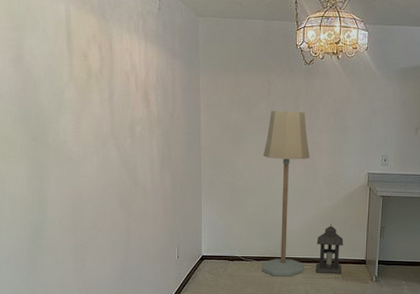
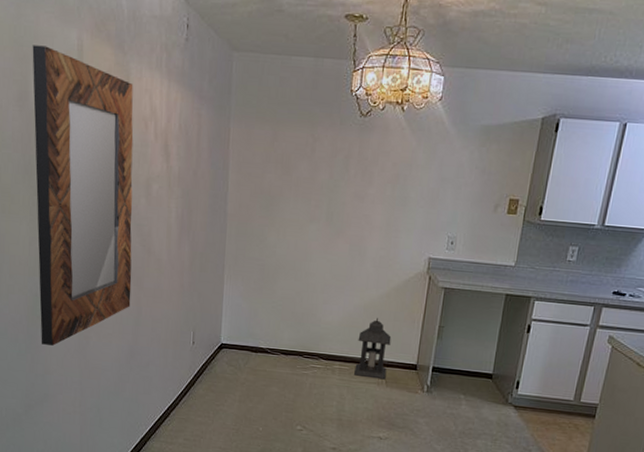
home mirror: none [25,16,121,270] -> present [32,45,134,346]
floor lamp: present [261,110,310,277] -> none [289,172,358,377]

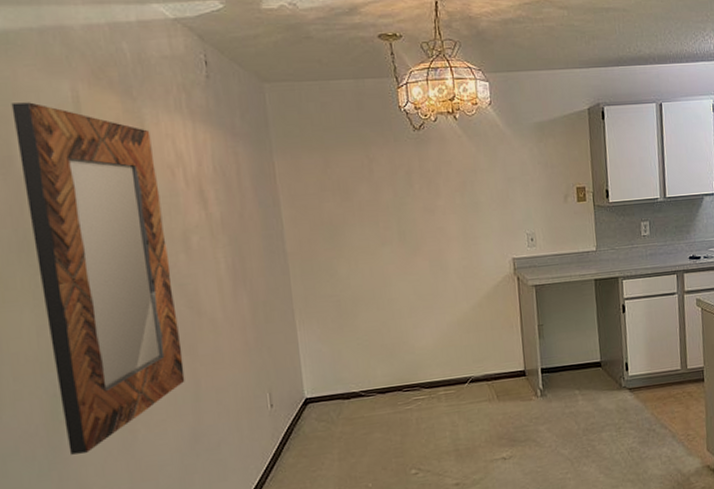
lantern: present [354,317,392,380] -> none [458,330,496,398]

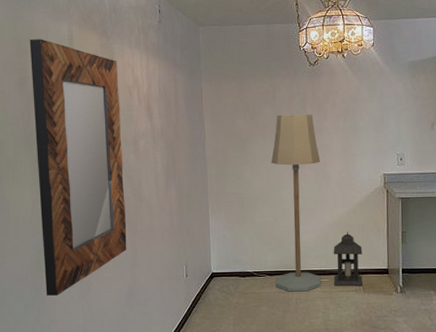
floor lamp: none [372,190,446,411] -> present [270,114,321,292]
lantern: none [458,330,496,398] -> present [333,231,363,287]

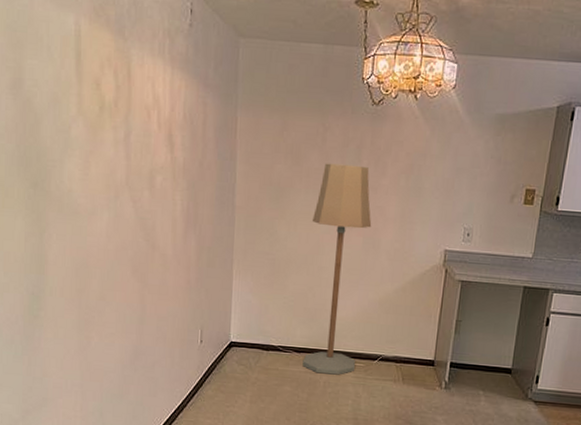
home mirror: present [29,39,127,296] -> none [26,30,136,347]
lantern: present [333,231,363,287] -> none [370,312,408,377]

